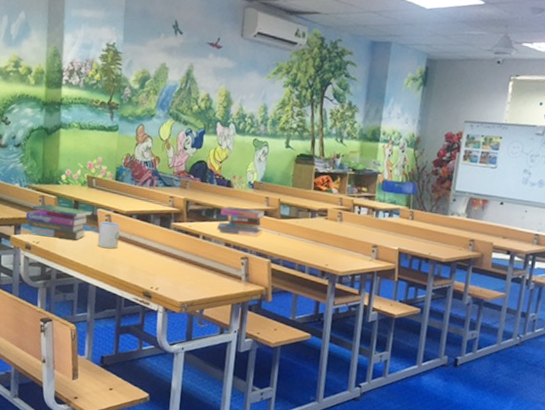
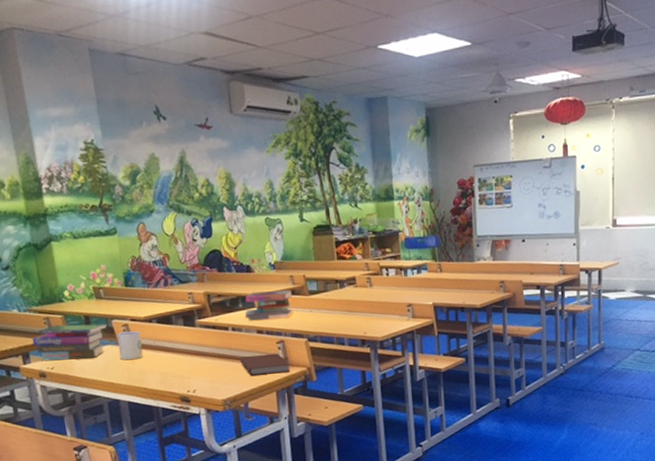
book: none [204,265,250,289] -> present [240,353,290,376]

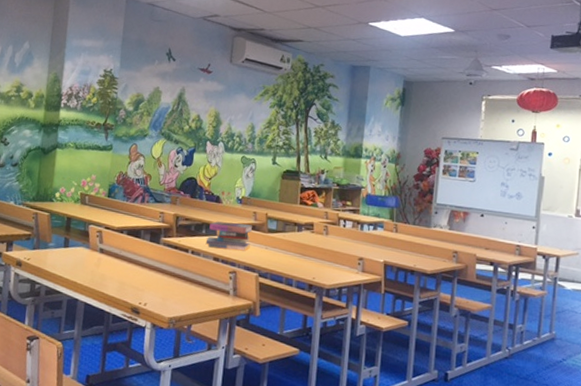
books: present [32,324,107,361] -> none [18,221,84,257]
mug: present [117,331,144,361] -> none [87,237,111,265]
book: present [240,353,290,376] -> none [192,280,238,303]

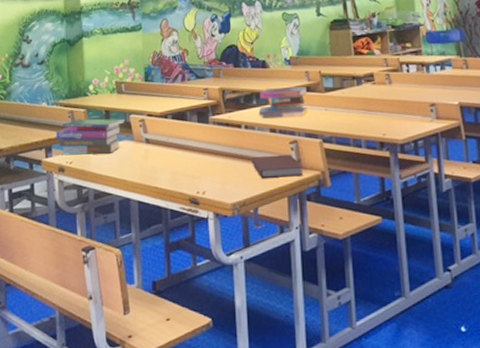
books: none [18,221,84,257] -> present [56,118,124,155]
book: none [192,280,238,303] -> present [252,154,303,178]

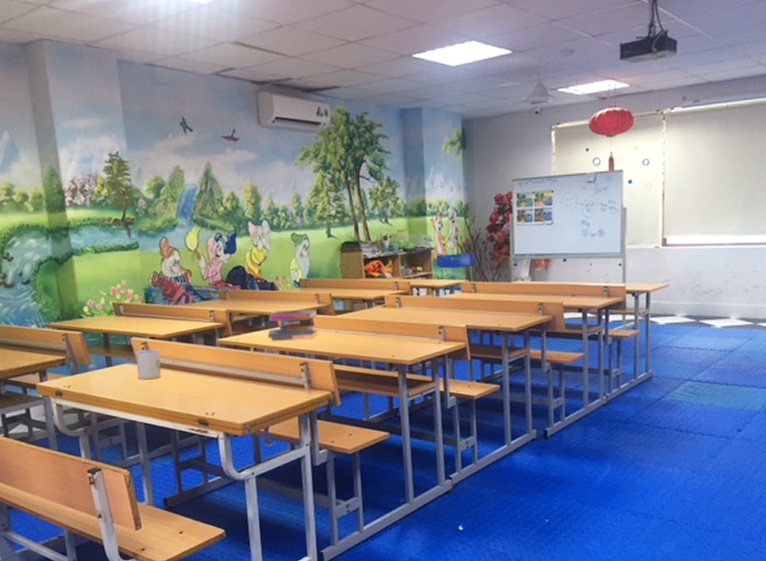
books: present [56,118,124,155] -> none [49,341,125,379]
mug: none [133,127,157,157] -> present [136,350,162,380]
book: present [252,154,303,178] -> none [261,375,313,399]

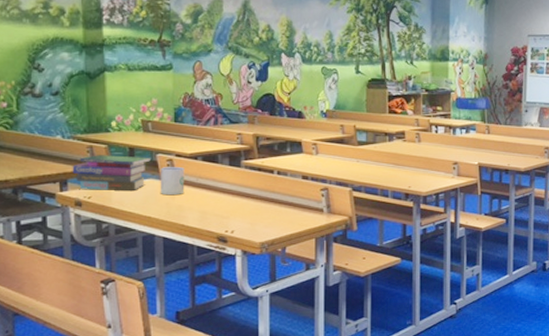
books: none [49,341,125,379] -> present [72,155,150,190]
books: present [267,309,318,341] -> none [291,138,340,166]

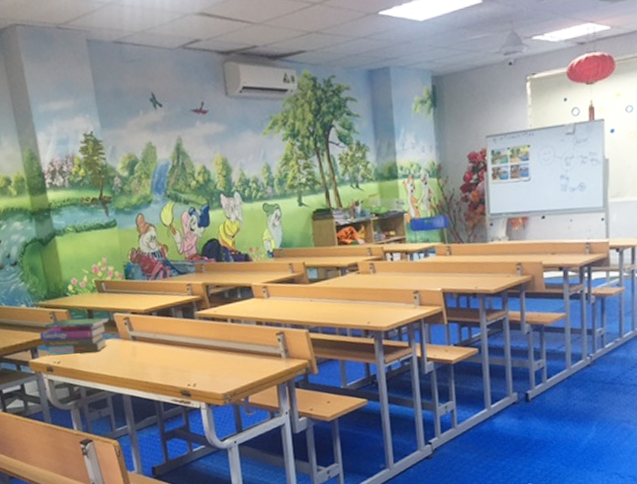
mug: present [160,167,185,196] -> none [119,324,145,354]

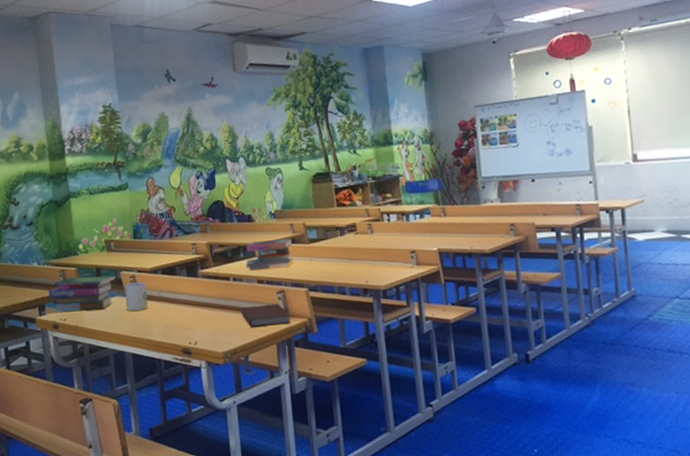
mug: none [119,324,145,354] -> present [125,282,148,312]
book: none [239,345,291,369] -> present [241,303,291,327]
books: none [243,279,293,312] -> present [245,238,293,271]

